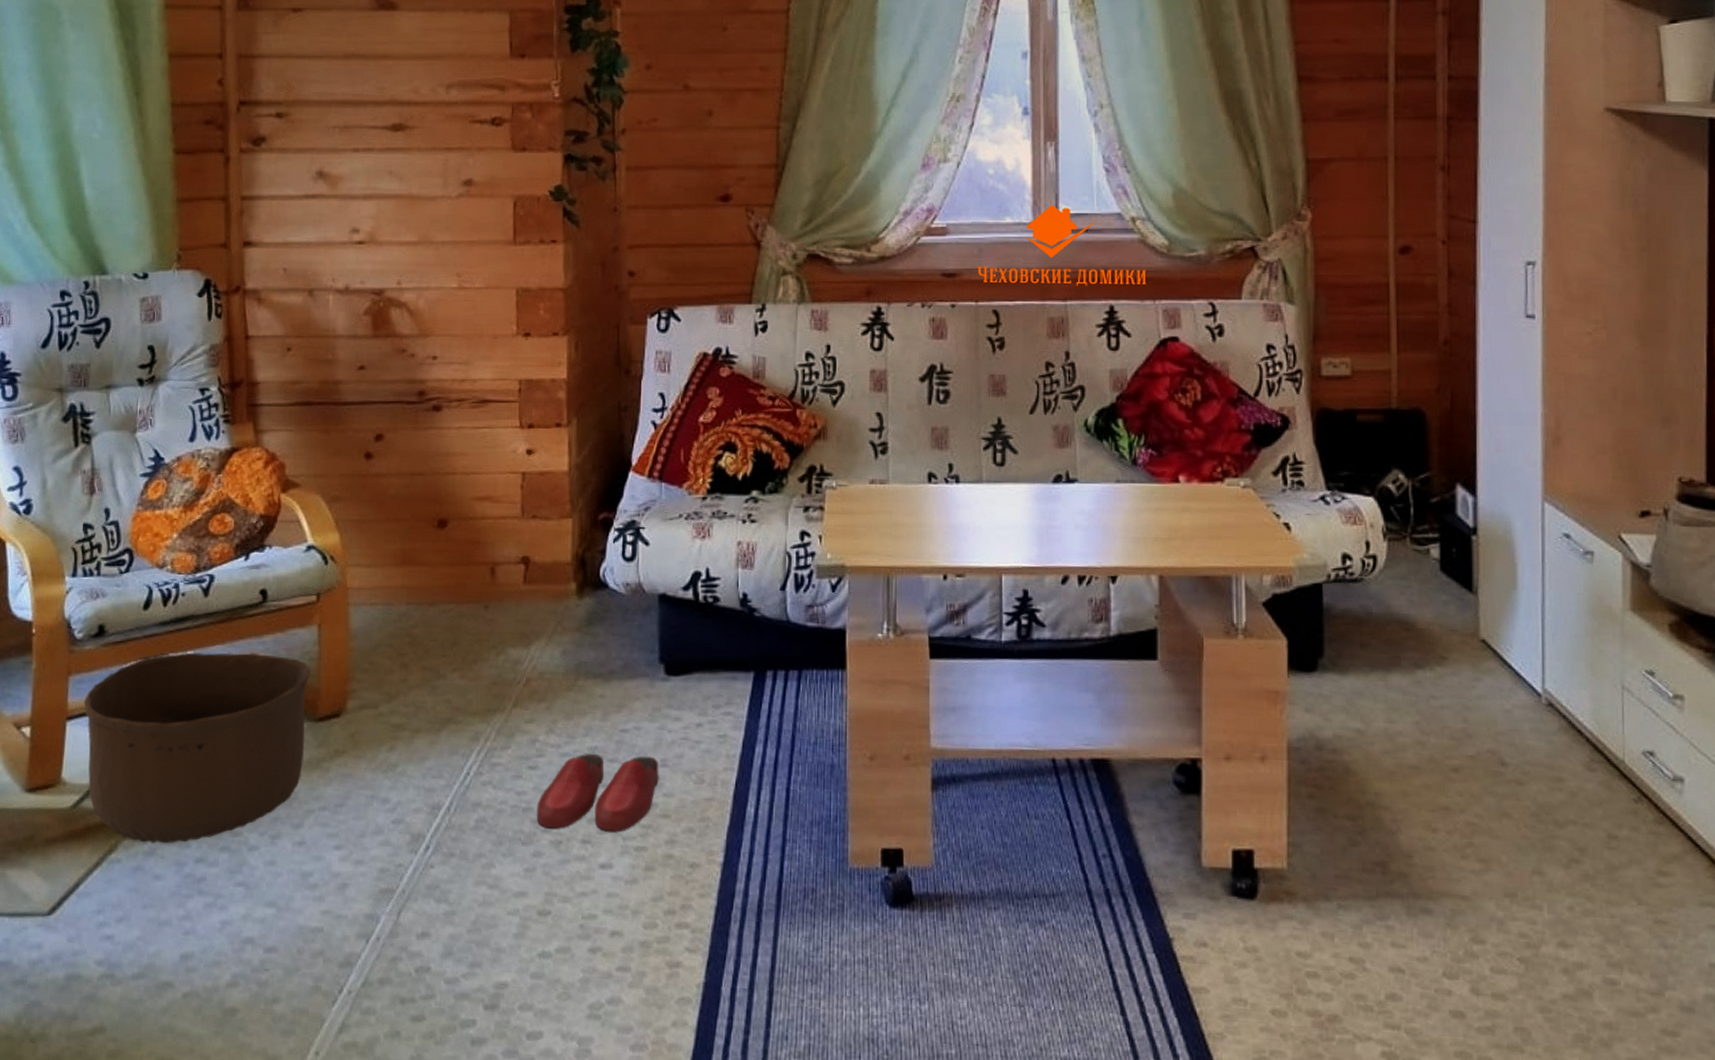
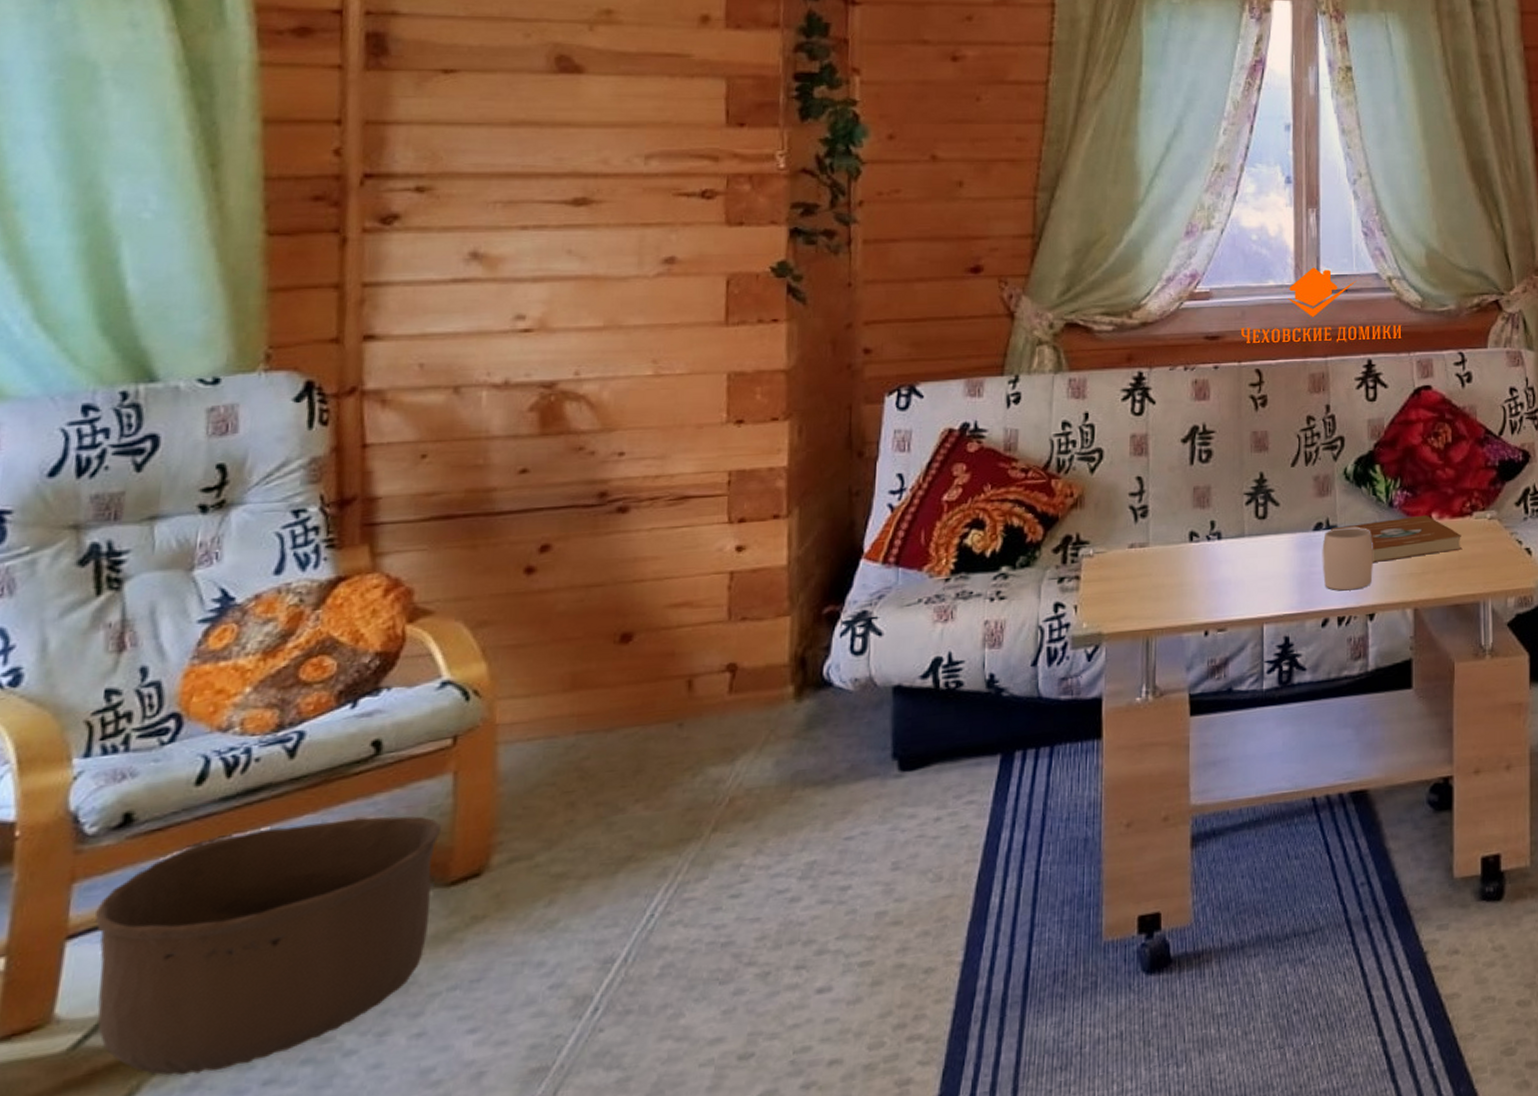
slippers: present [536,754,659,832] -> none [738,861,890,961]
mug: none [1061,482,1117,549] -> present [1322,527,1374,591]
book: none [1071,476,1211,522] -> present [1331,515,1461,562]

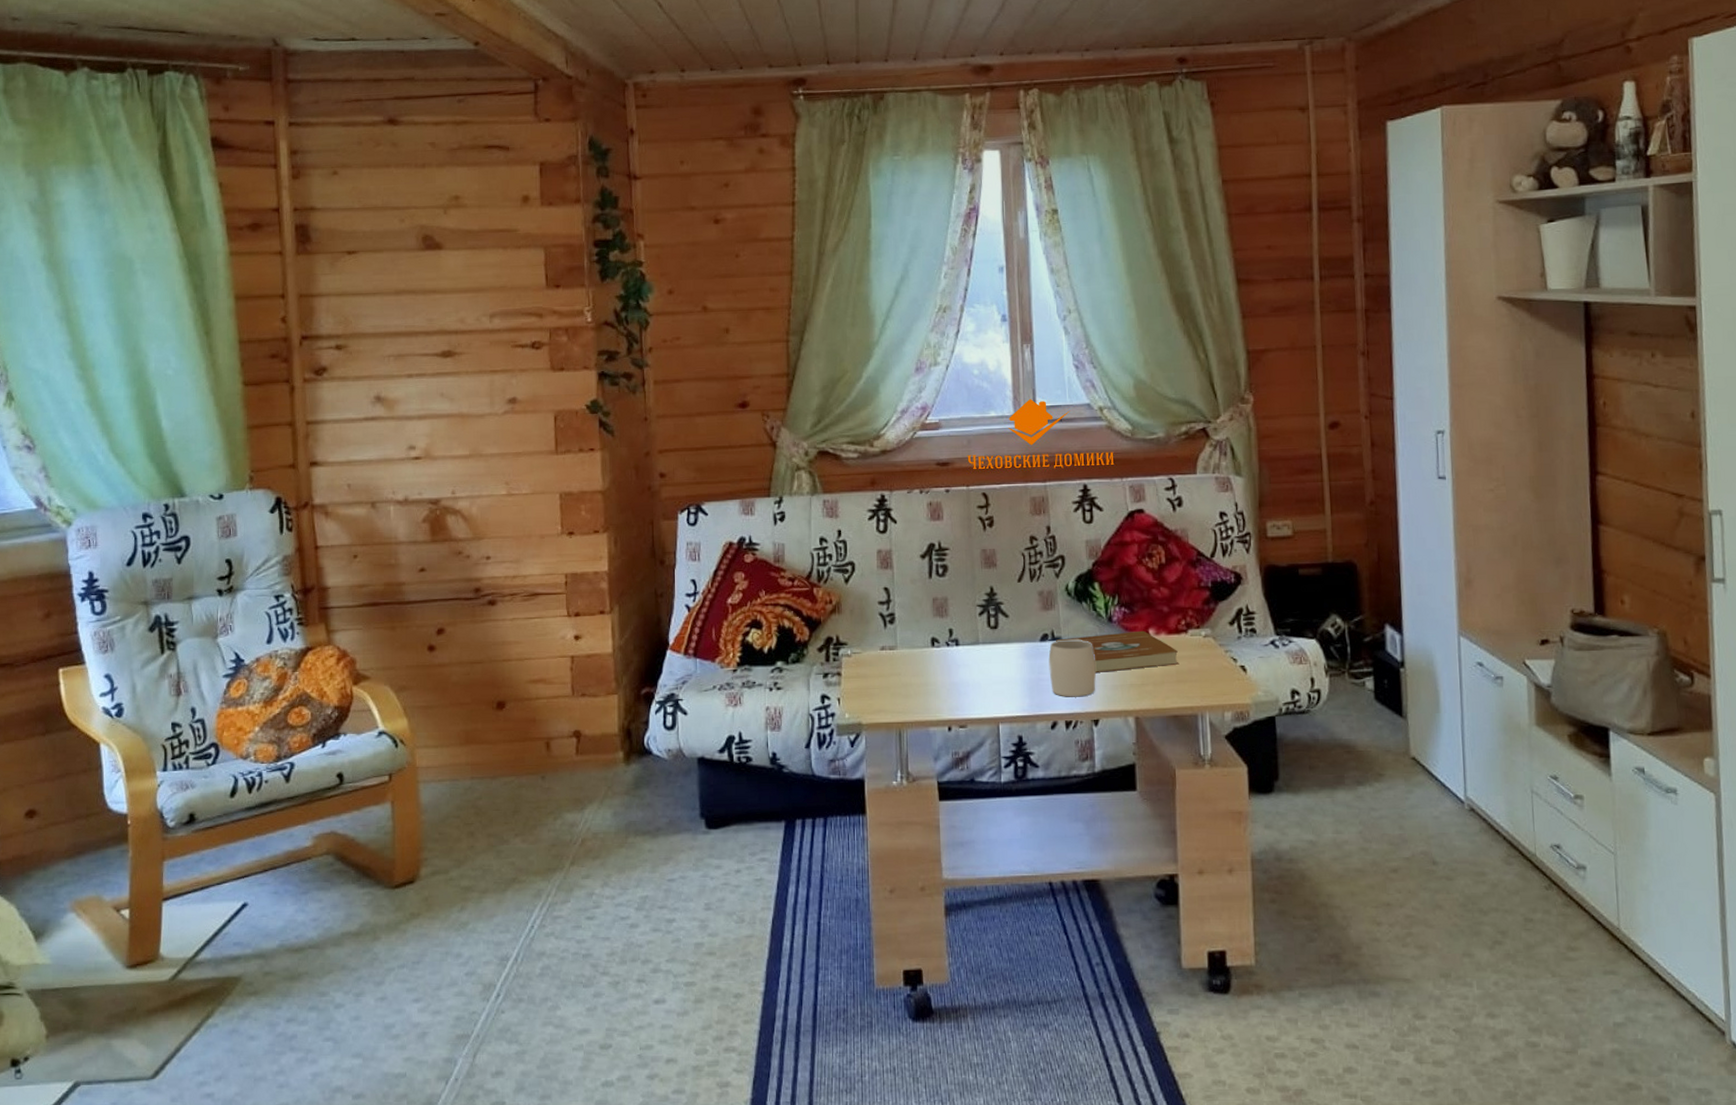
basket: present [94,816,441,1076] -> none [177,831,385,1008]

